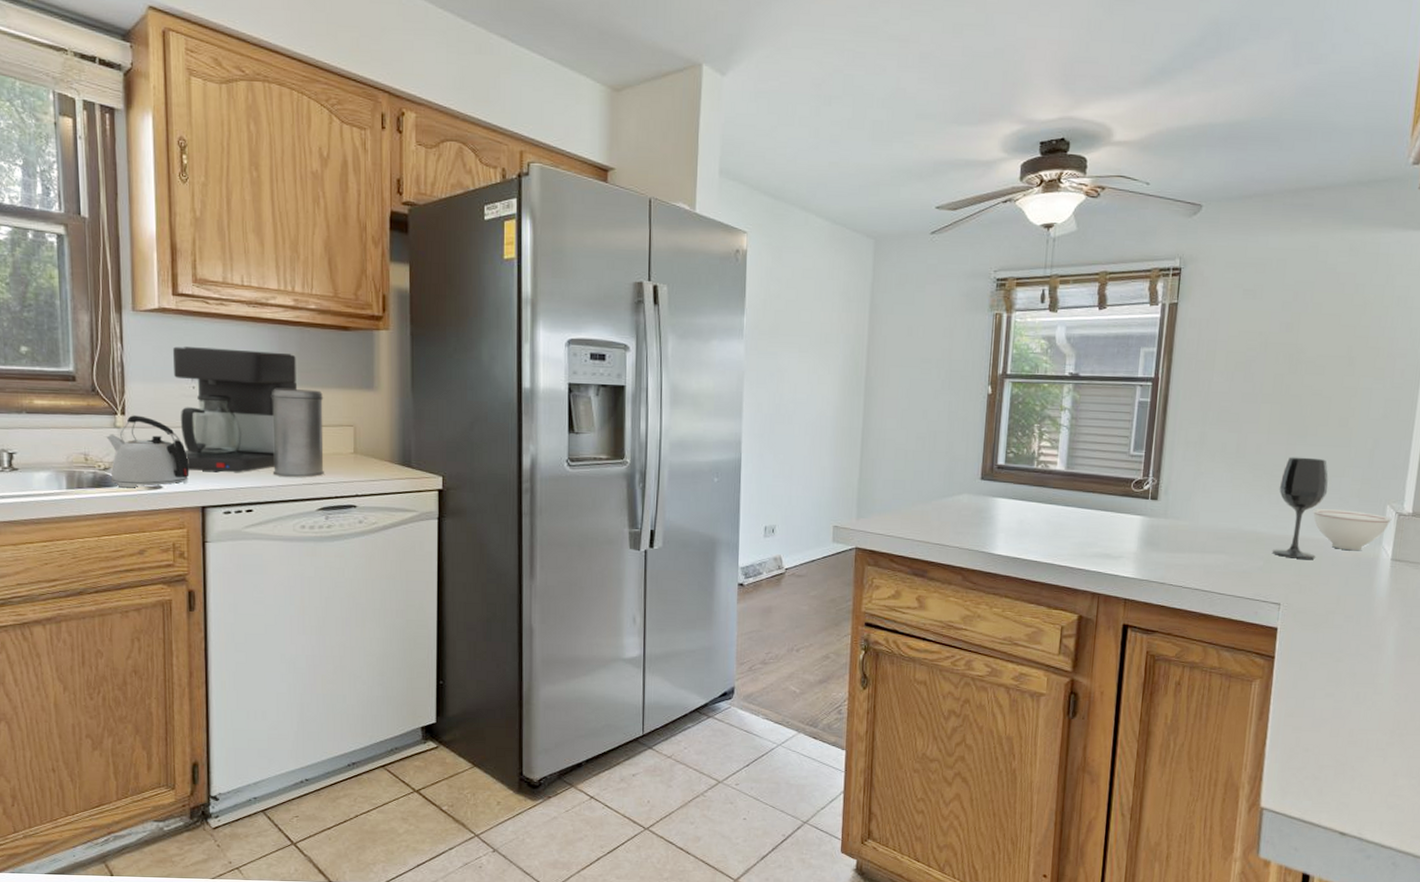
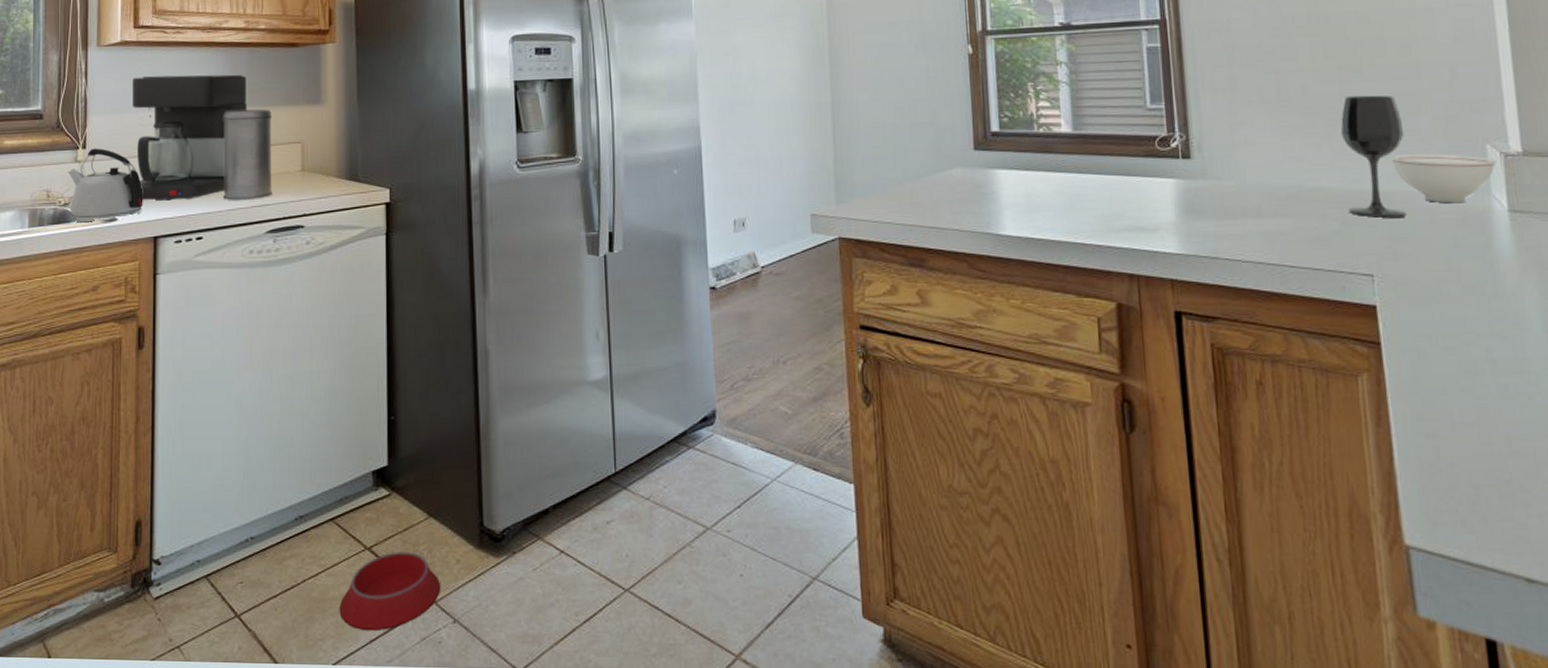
pet bowl: none [389,794,482,857] -> present [339,552,440,630]

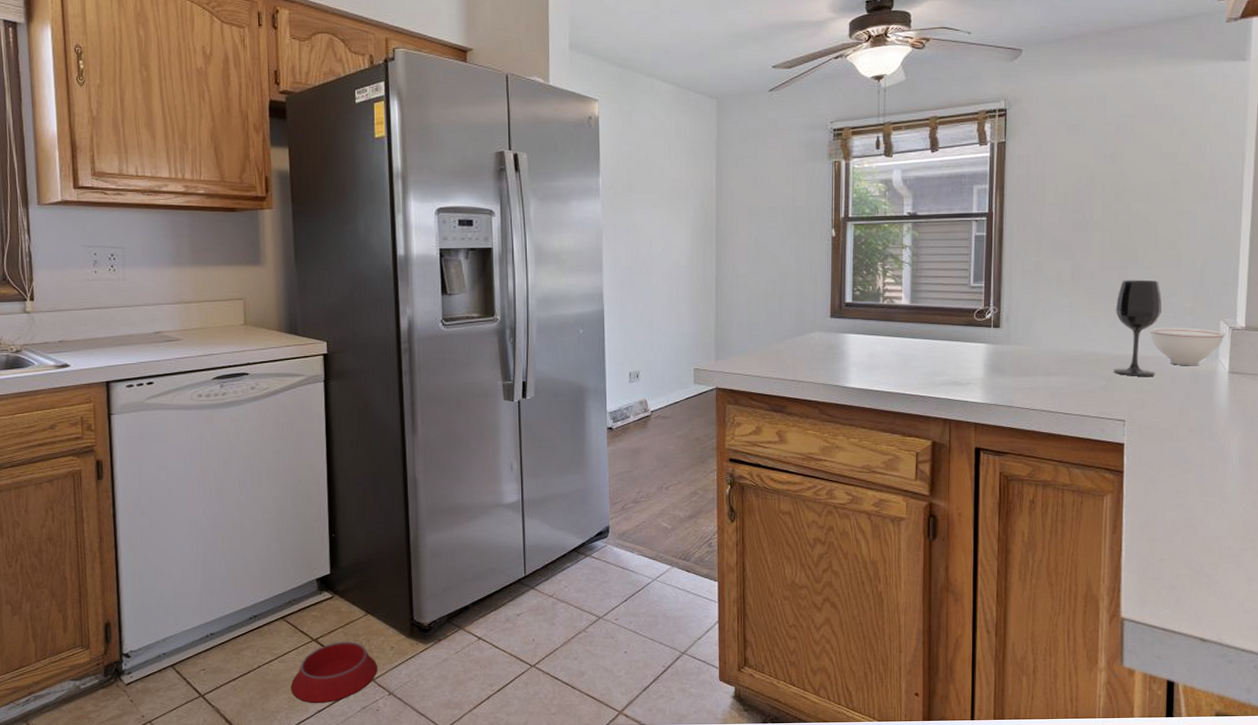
kettle: present [67,148,143,223] -> none [17,300,94,368]
coffee maker: present [131,74,248,200] -> none [75,234,191,349]
canister: present [222,109,273,200] -> none [166,268,218,350]

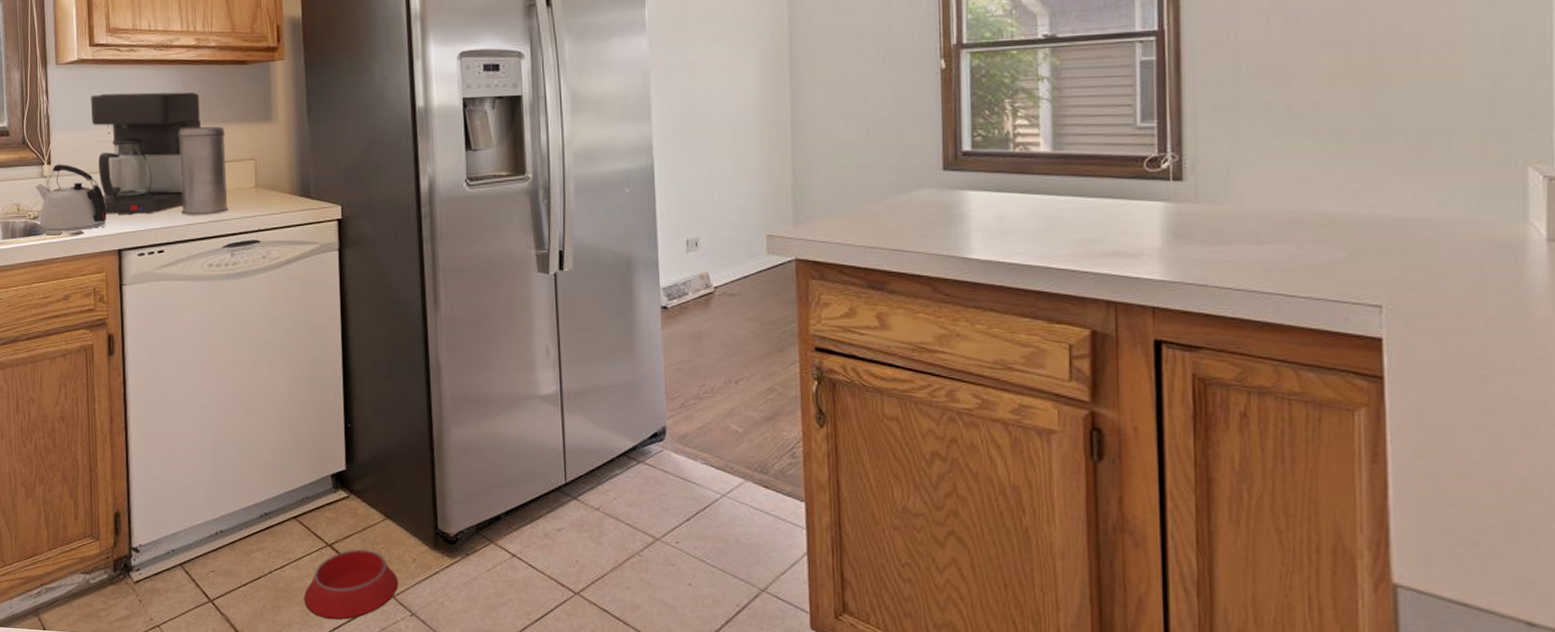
kettle: none [17,300,94,368] -> present [35,164,107,235]
coffee maker: none [75,234,191,349] -> present [90,92,202,215]
canister: none [166,268,218,350] -> present [177,126,228,215]
wine glass: present [1113,280,1162,376] -> none [1356,112,1432,245]
bowl: present [1150,327,1226,366] -> none [1413,177,1539,231]

